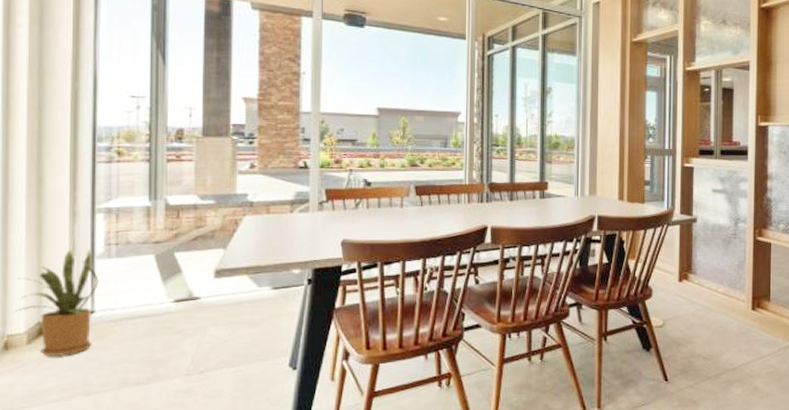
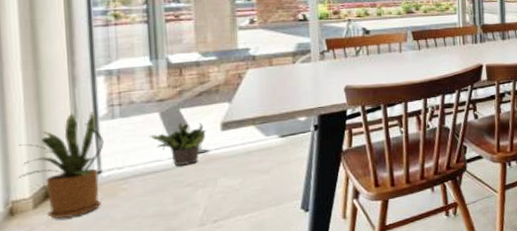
potted plant: none [142,266,199,311] -> present [149,122,206,165]

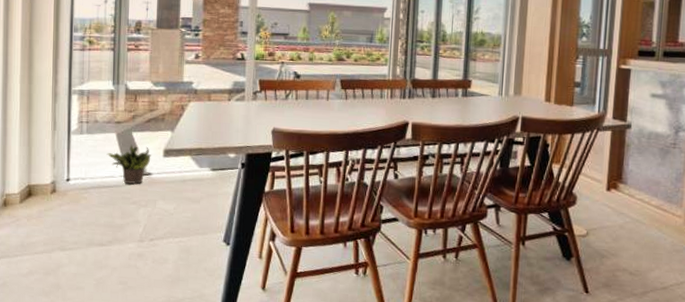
house plant: present [18,112,104,219] -> none [12,125,73,215]

